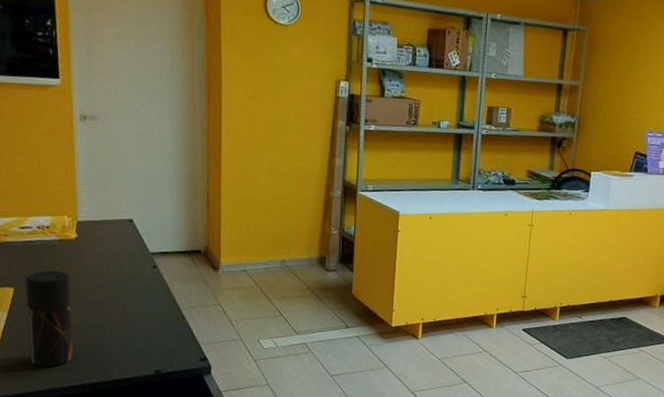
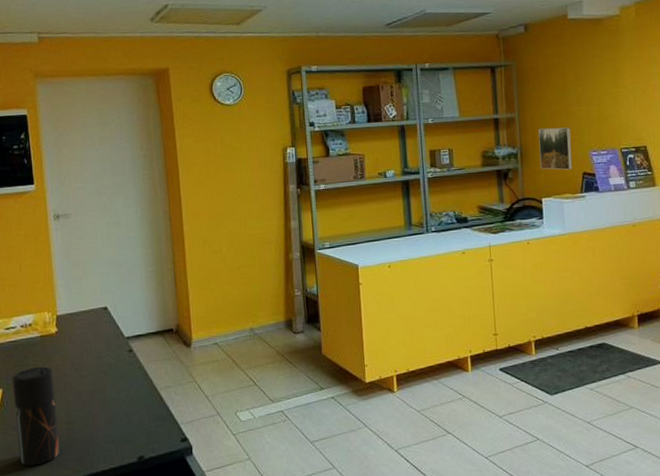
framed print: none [595,101,632,147] -> present [538,127,573,170]

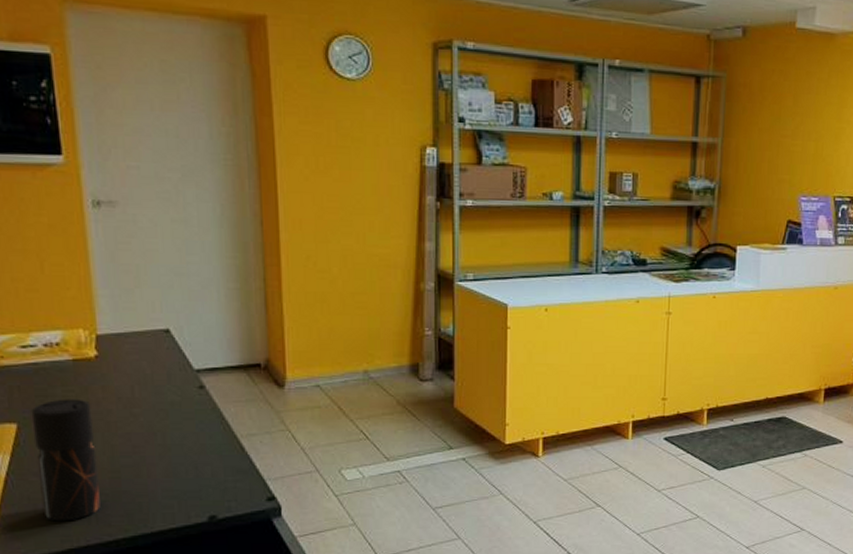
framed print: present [538,127,573,170] -> none [739,161,781,215]

